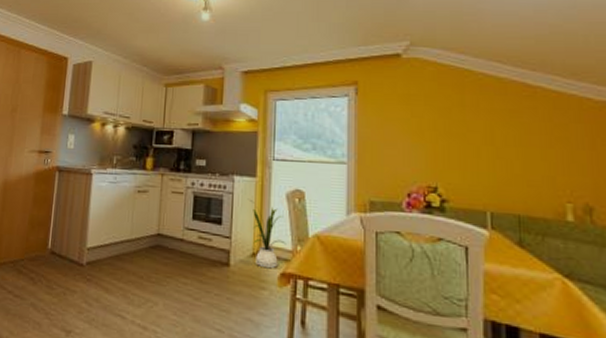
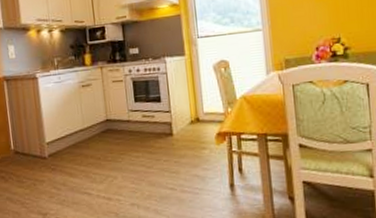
house plant: present [250,200,286,269] -> none [182,76,219,132]

